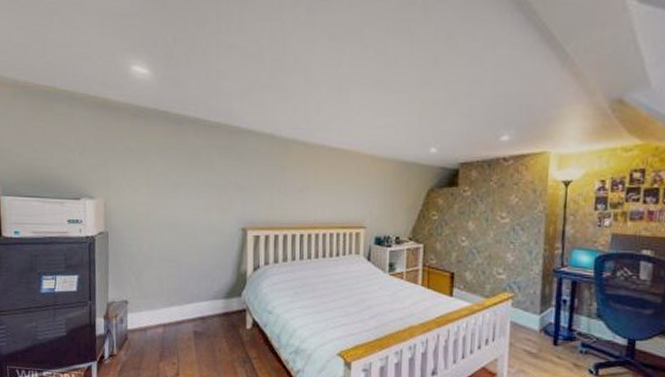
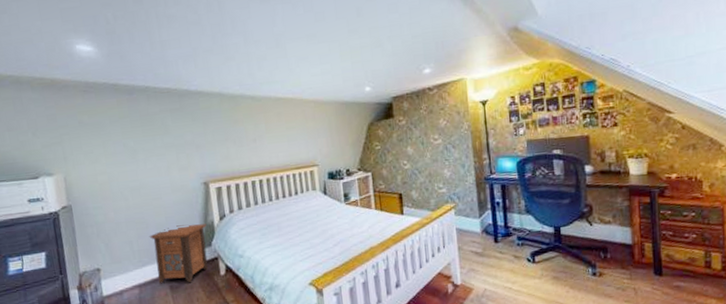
nightstand: none [179,269,239,332] -> present [149,224,209,284]

